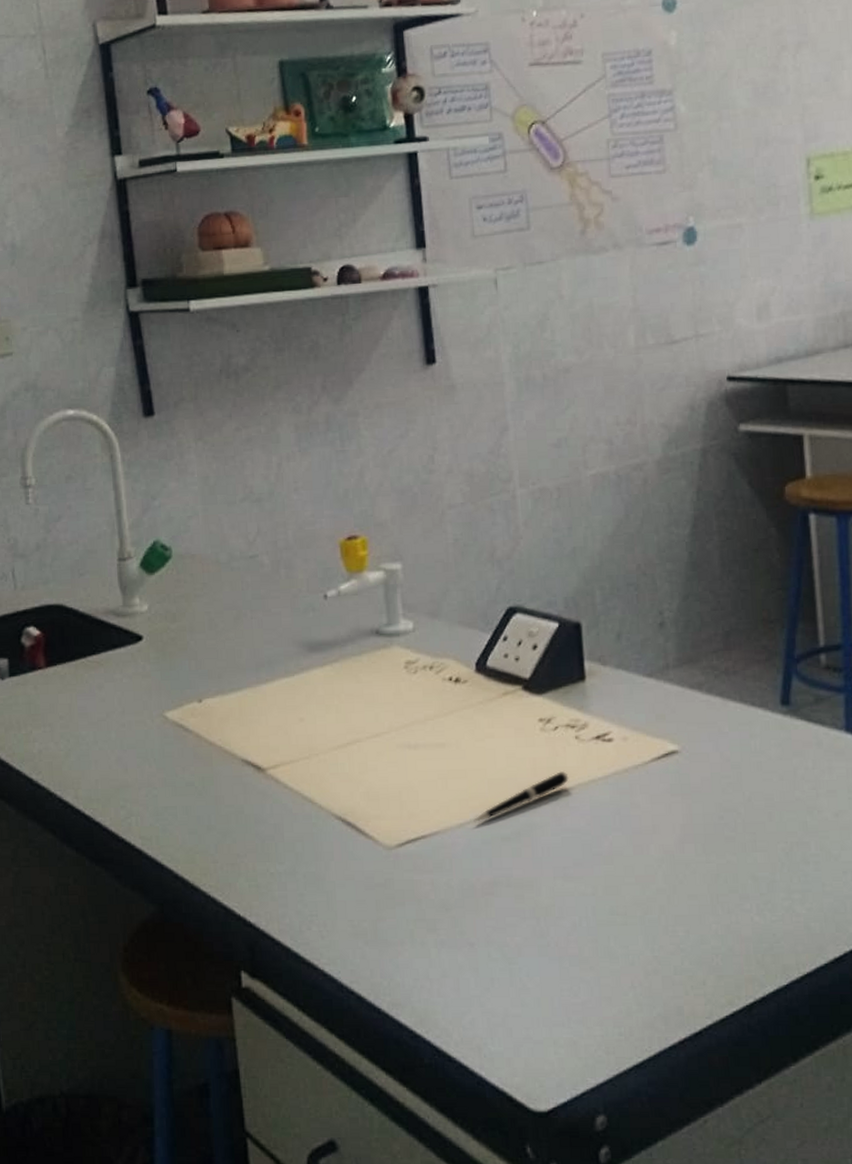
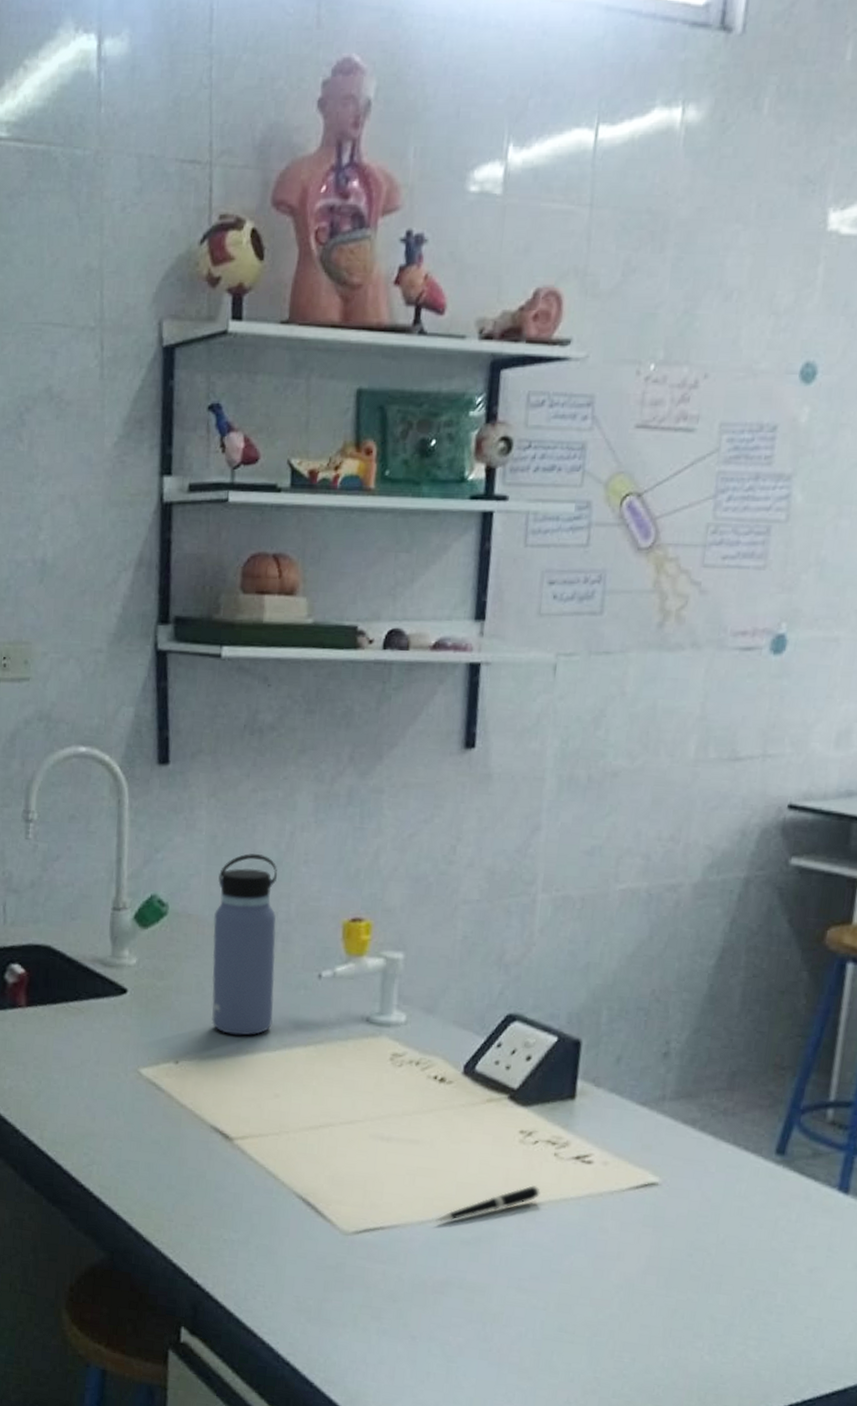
water bottle: none [216,488,287,666] -> present [211,853,278,1036]

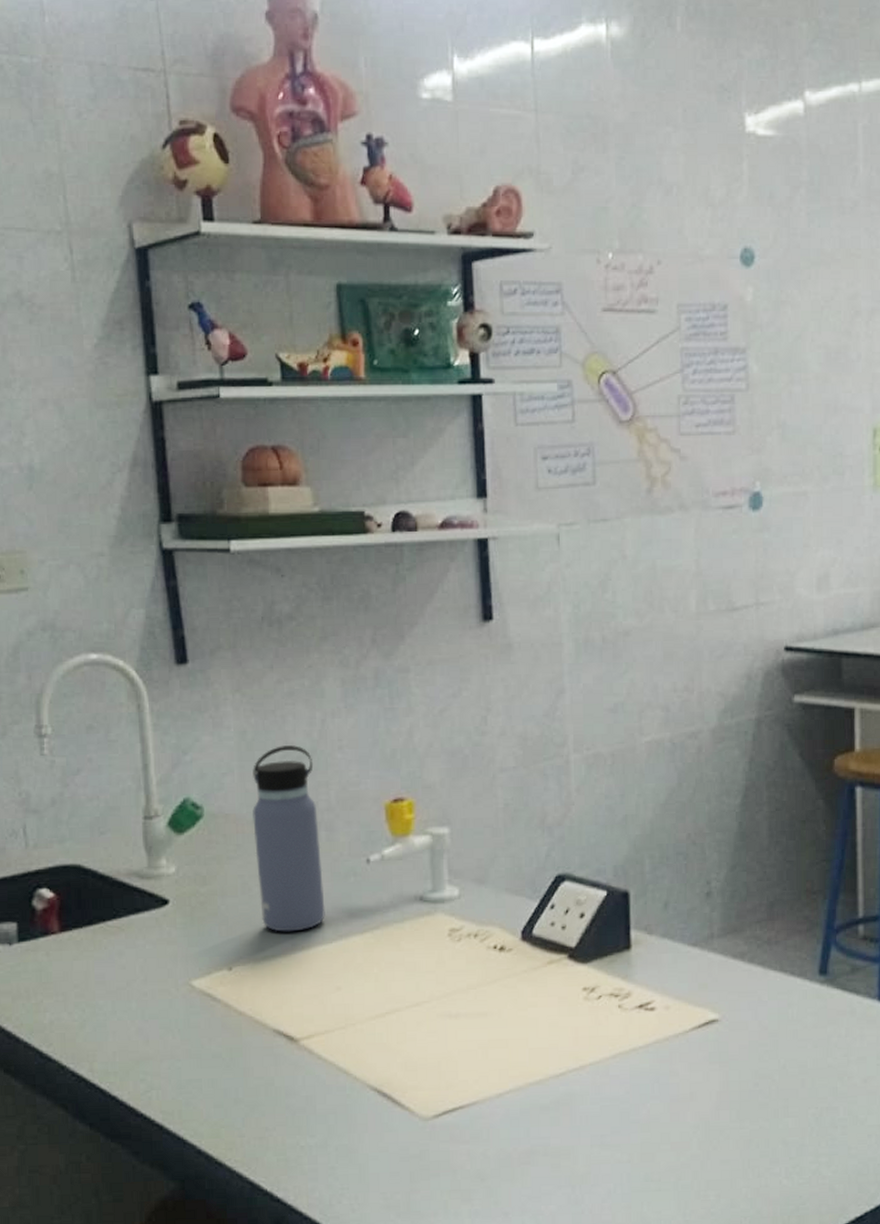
pen: present [435,1185,540,1222] -> none [513,1040,610,1092]

